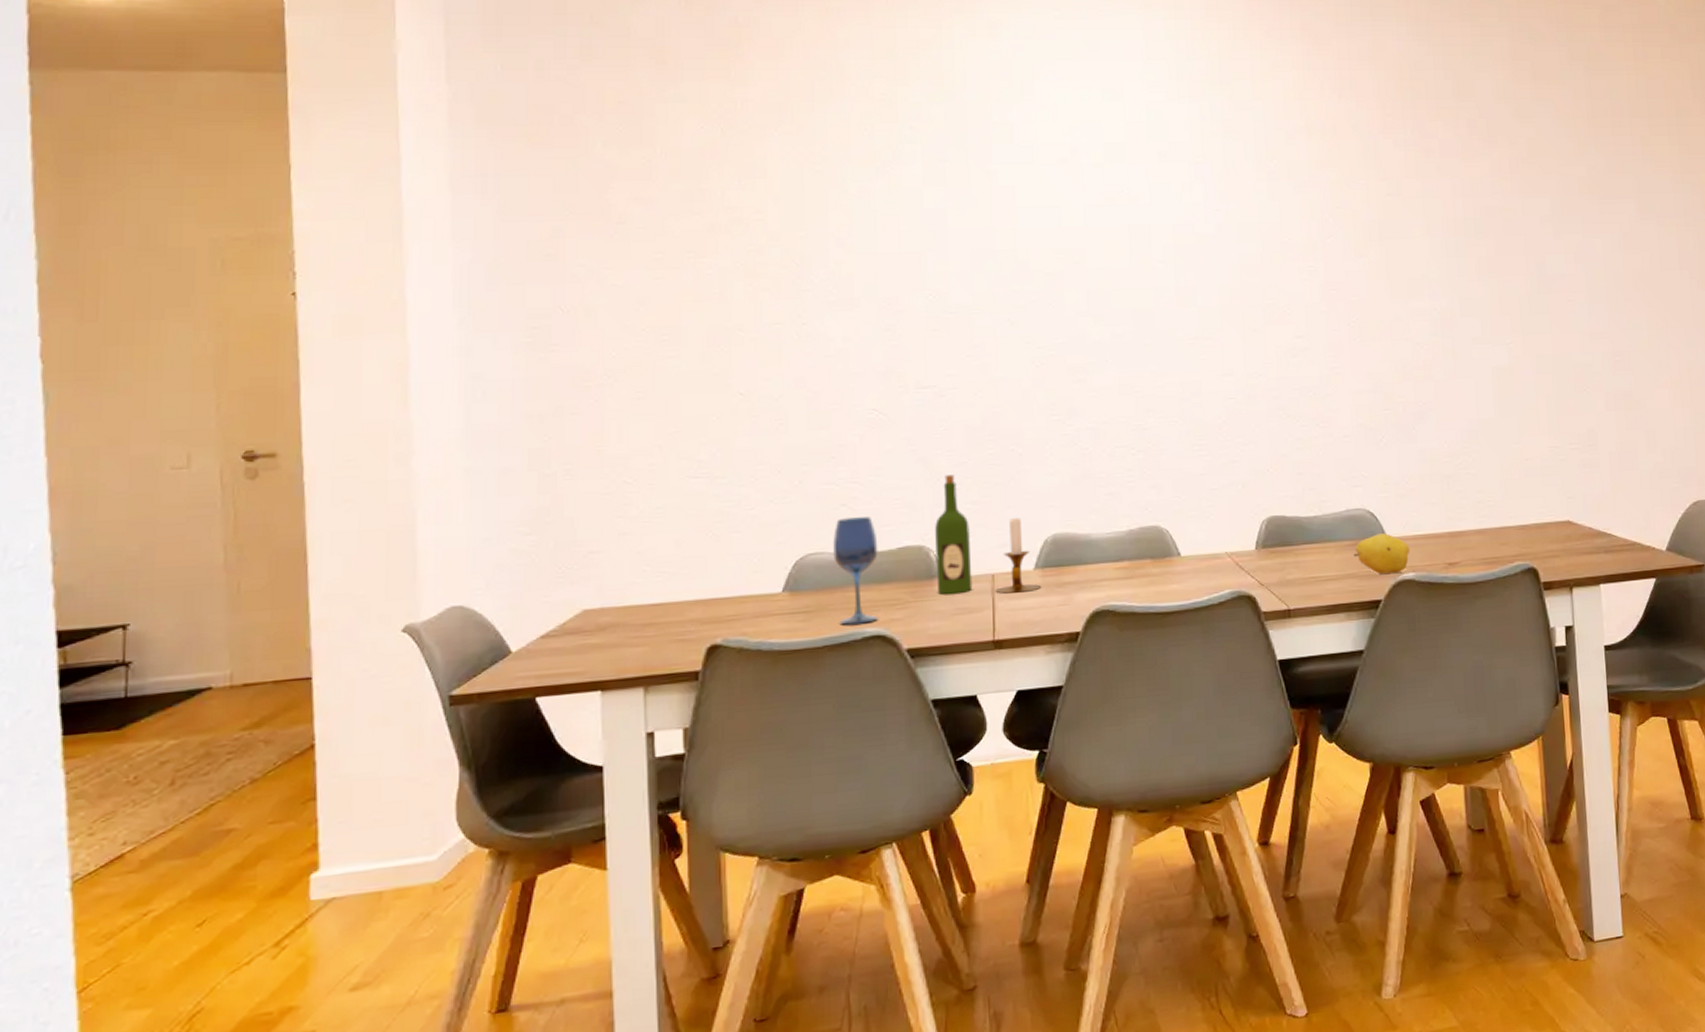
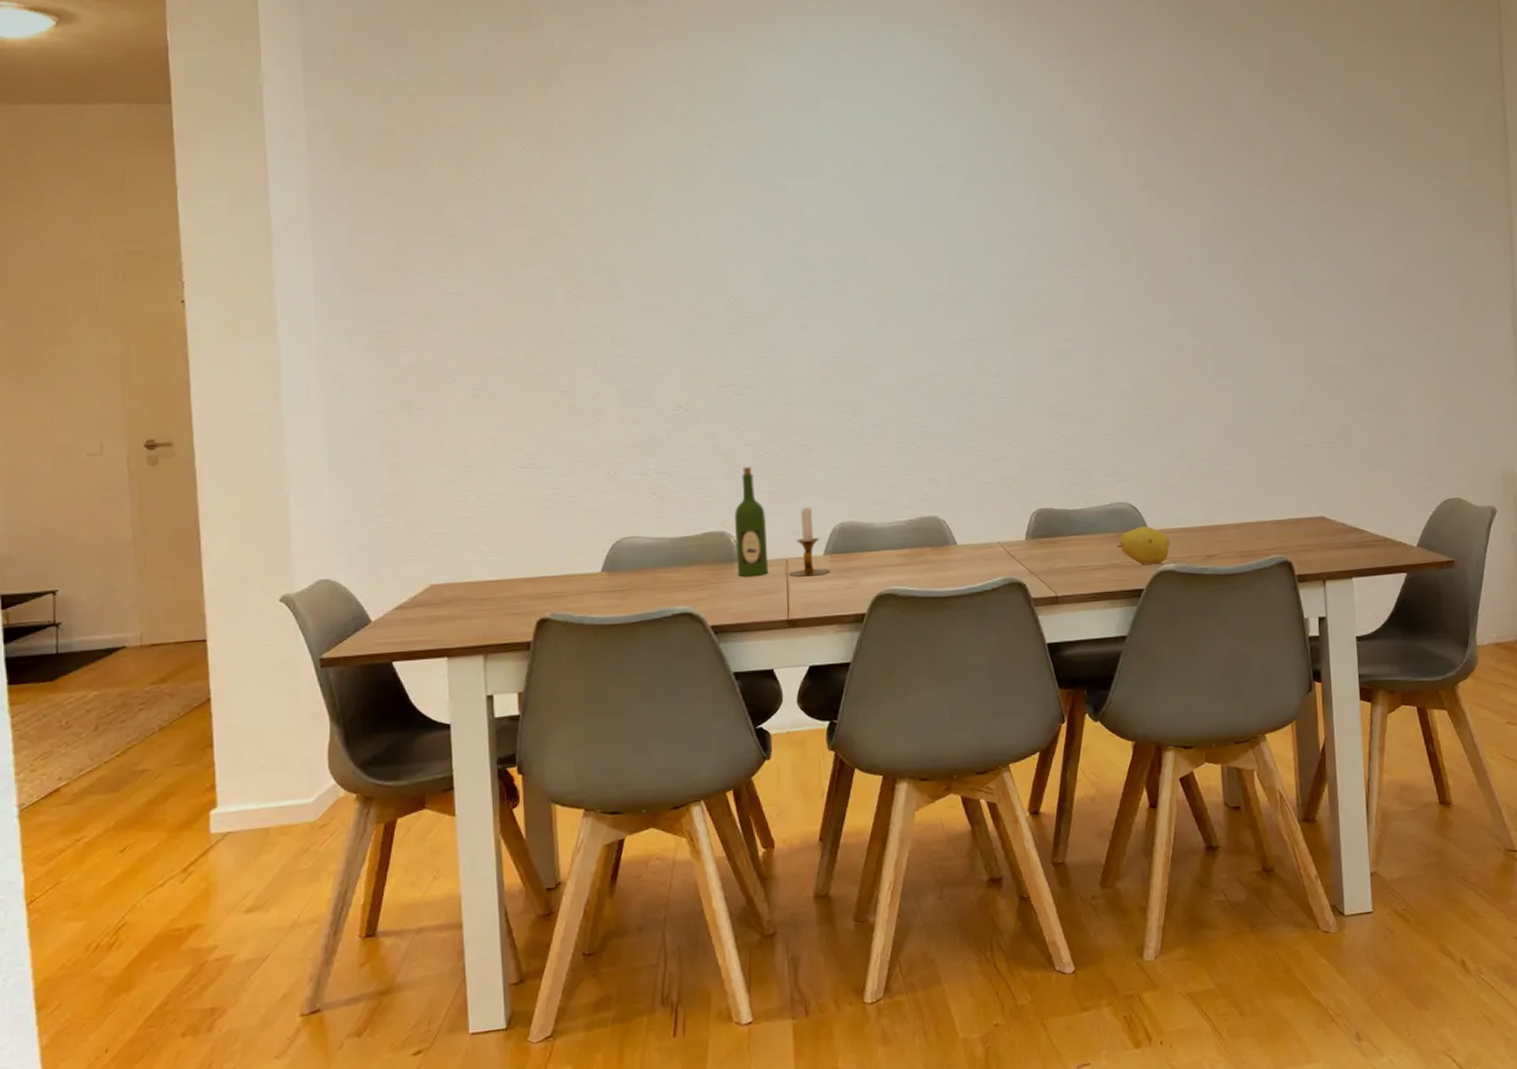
wineglass: present [833,516,878,625] -> none [645,504,685,603]

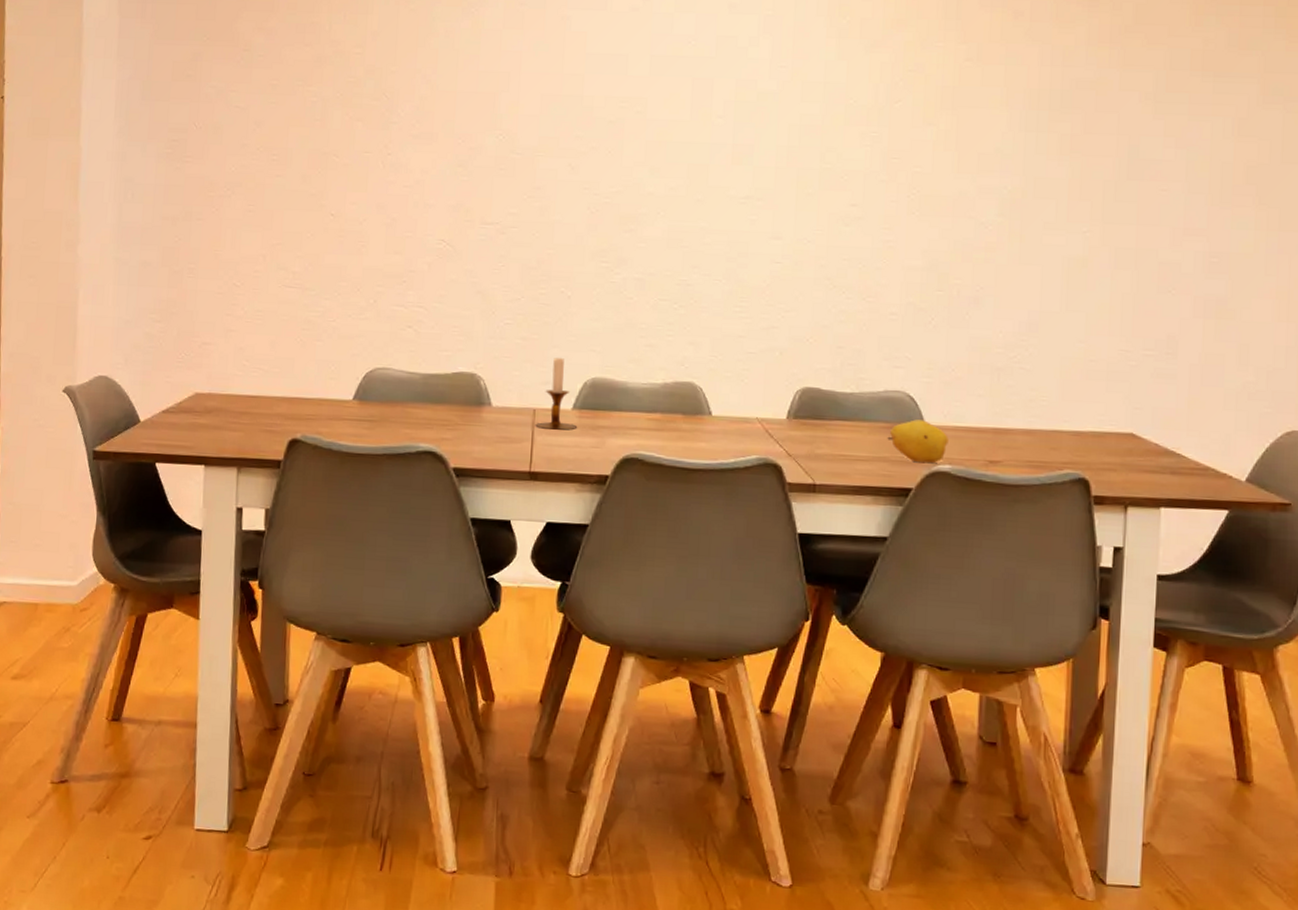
wine bottle: present [735,467,769,578] -> none [484,309,518,424]

